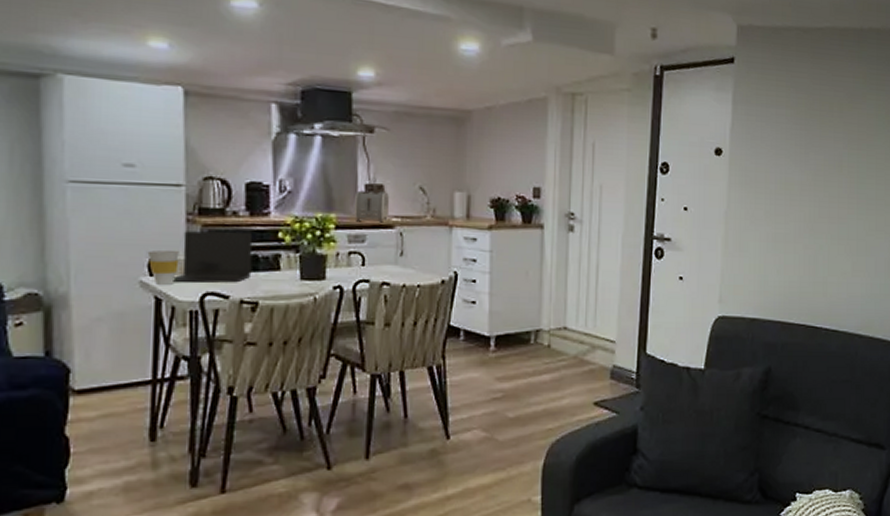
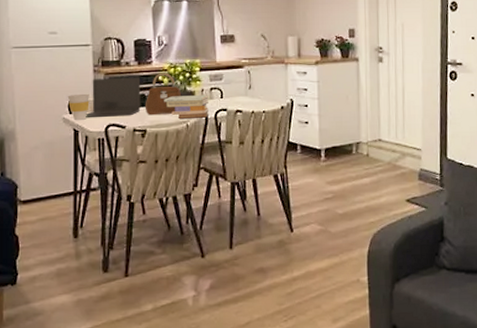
handbag: none [257,228,309,284] -> present [145,73,182,116]
books: none [284,259,345,291] -> present [164,95,209,120]
toaster: present [355,190,390,223] -> none [214,40,240,65]

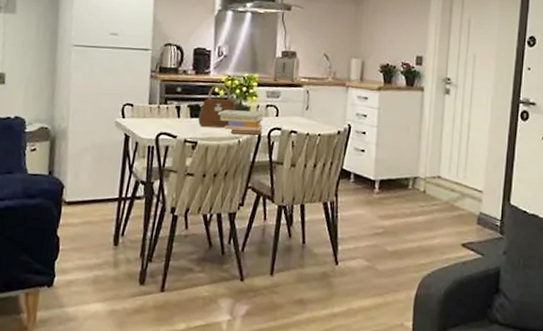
cup: present [67,93,89,121] -> none [122,98,144,126]
laptop: present [86,77,141,118] -> none [138,84,197,126]
toaster: none [214,40,240,65] -> present [273,56,300,82]

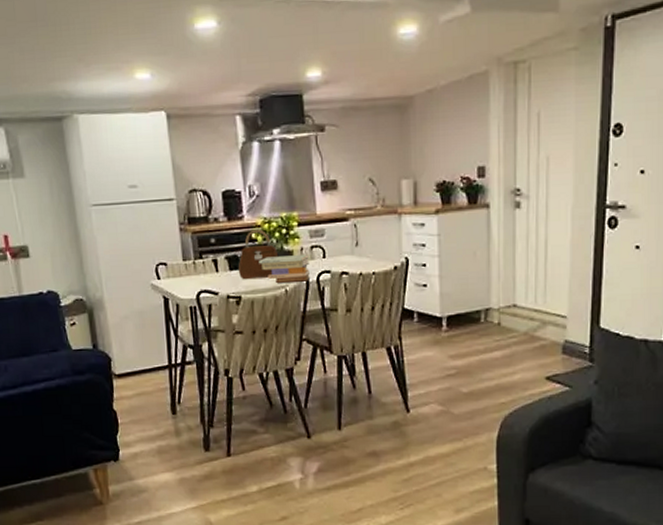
toaster: present [273,56,300,82] -> none [313,186,344,218]

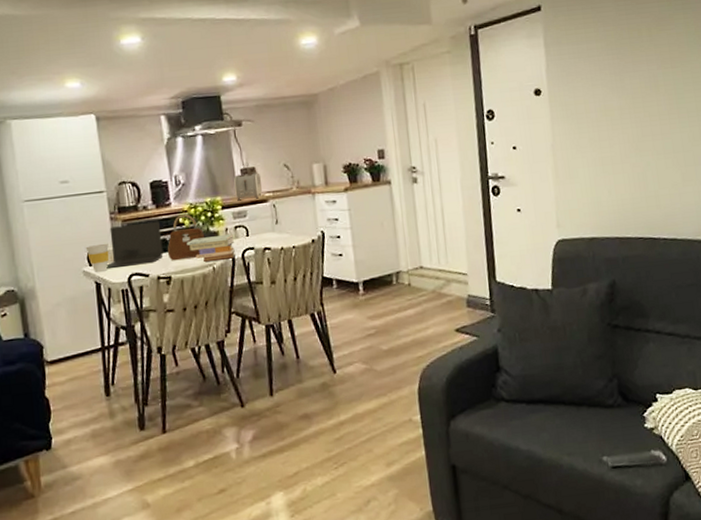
cup: none [154,256,178,287] -> present [85,243,109,273]
laptop: none [175,235,234,284] -> present [106,221,164,270]
toaster: none [313,186,344,218] -> present [234,172,263,201]

